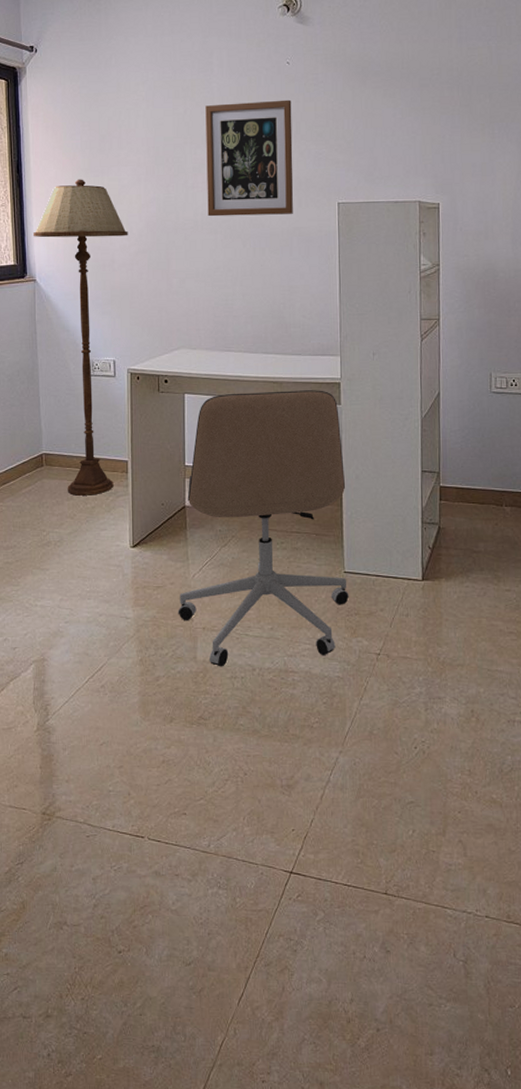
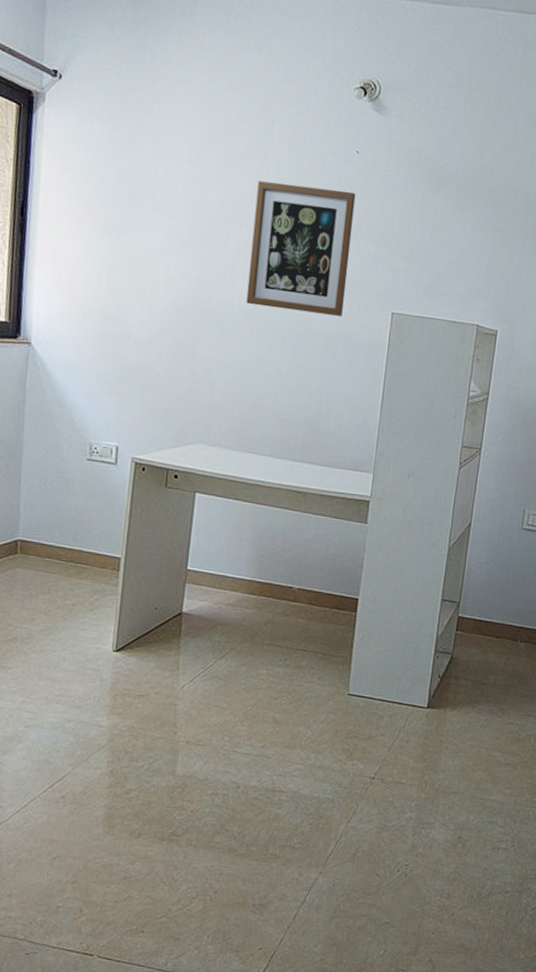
floor lamp: present [34,179,128,496] -> none [33,236,151,592]
office chair: present [178,390,349,667] -> none [159,498,364,783]

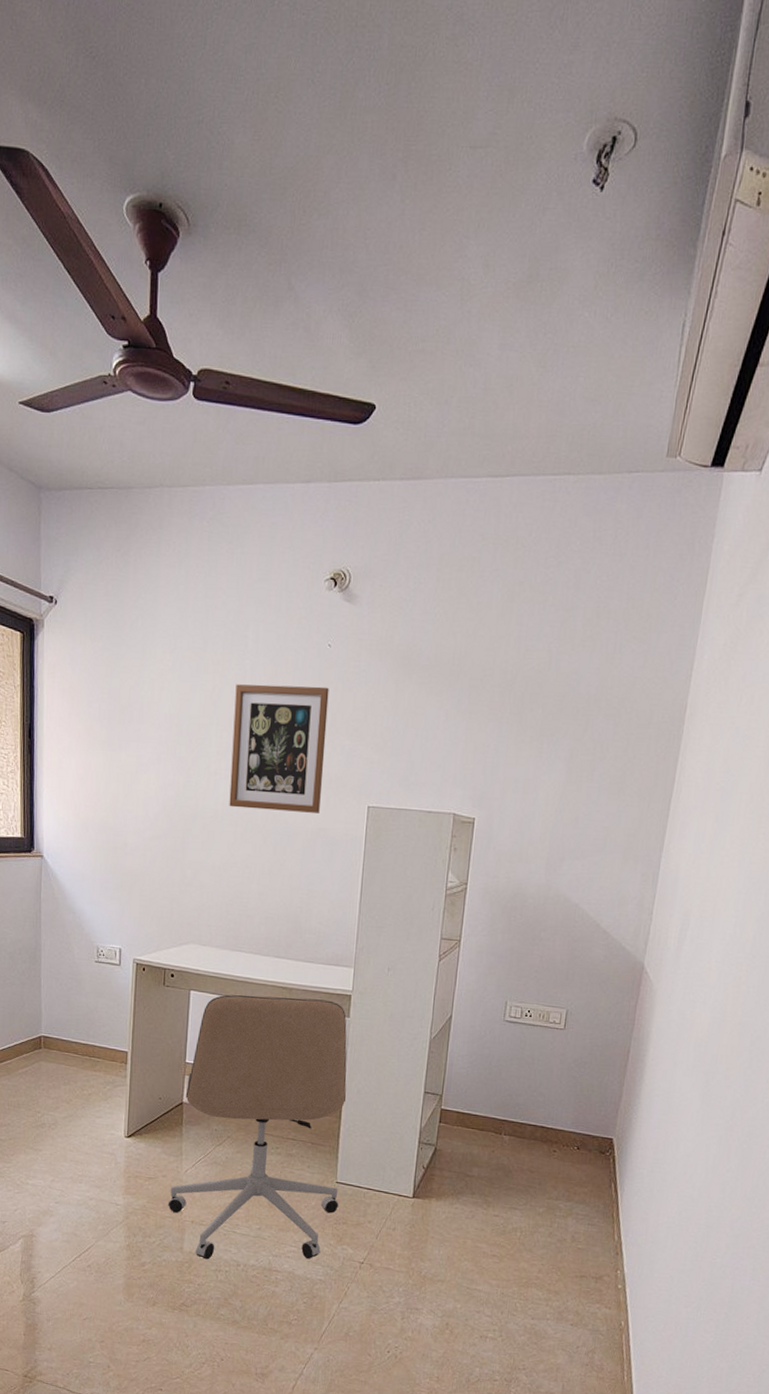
office chair: none [159,498,364,783] -> present [167,995,347,1260]

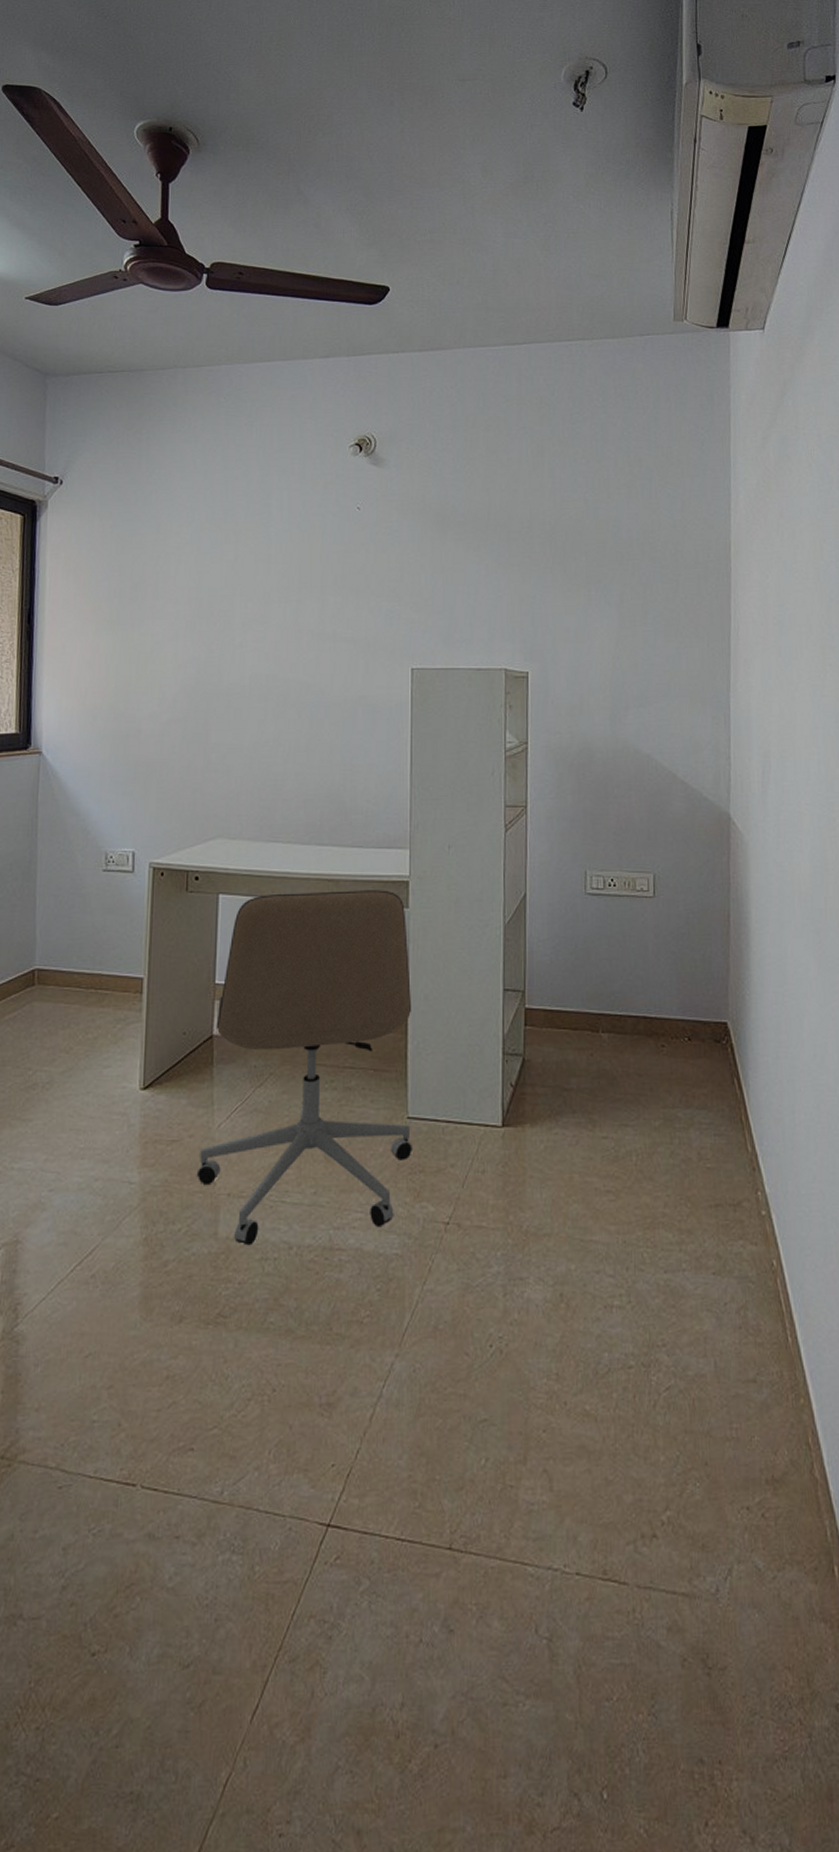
wall art: present [229,684,329,813] -> none [257,549,361,681]

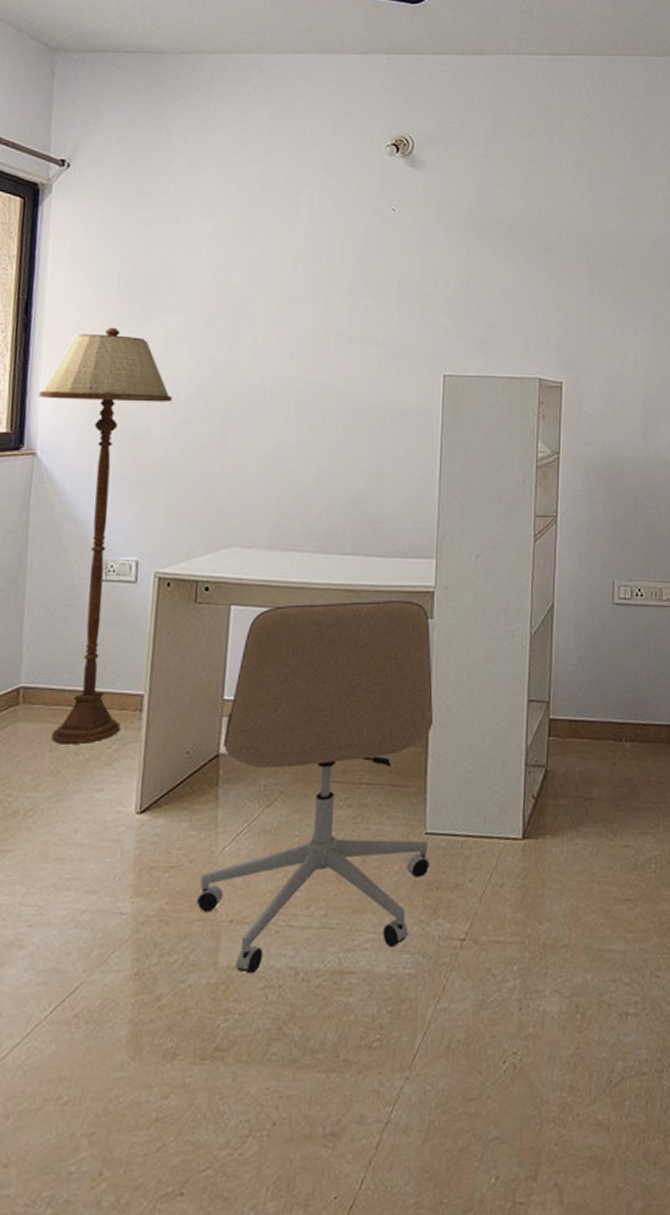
floor lamp: none [43,633,160,1023] -> present [39,327,172,744]

